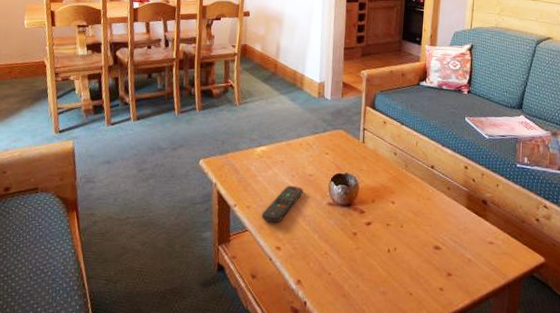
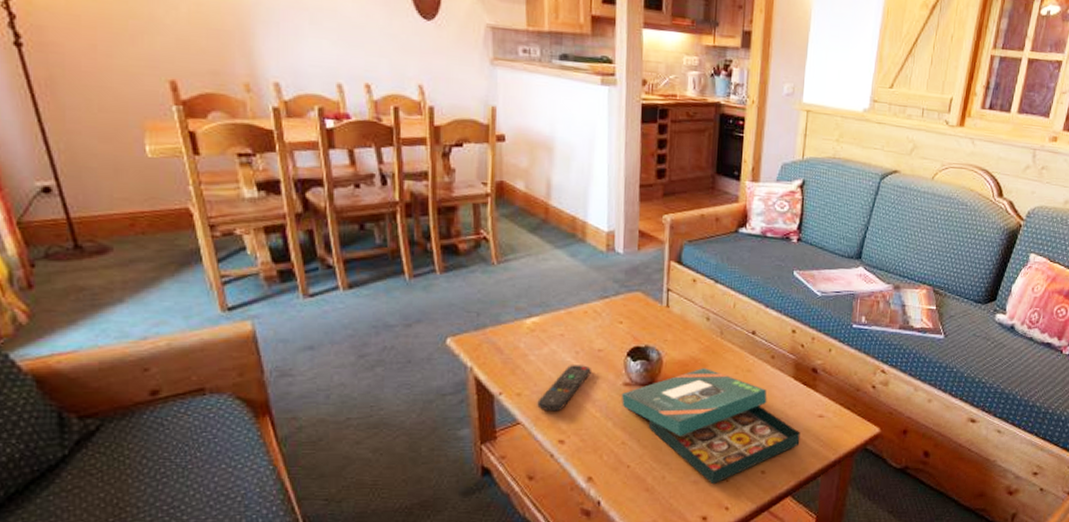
board game: none [326,194,473,297] -> present [622,368,801,485]

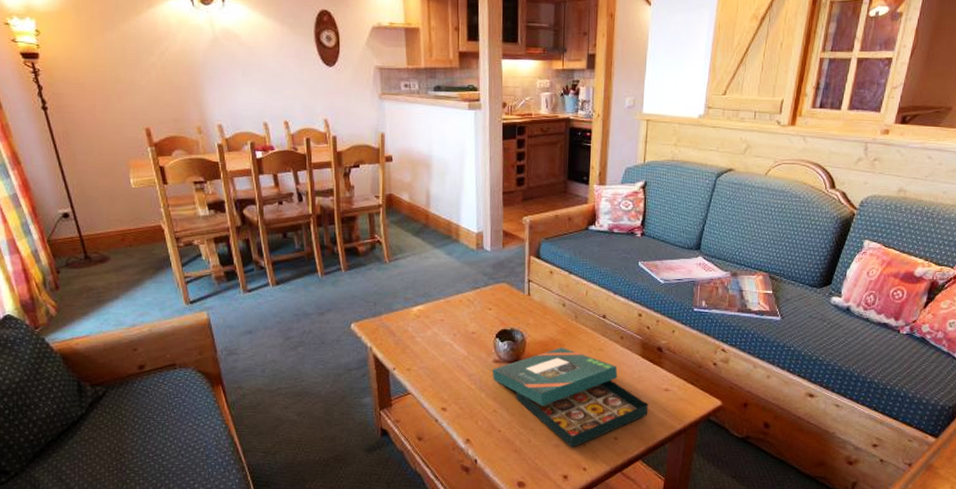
remote control: present [537,365,591,412] -> none [424,345,467,384]

